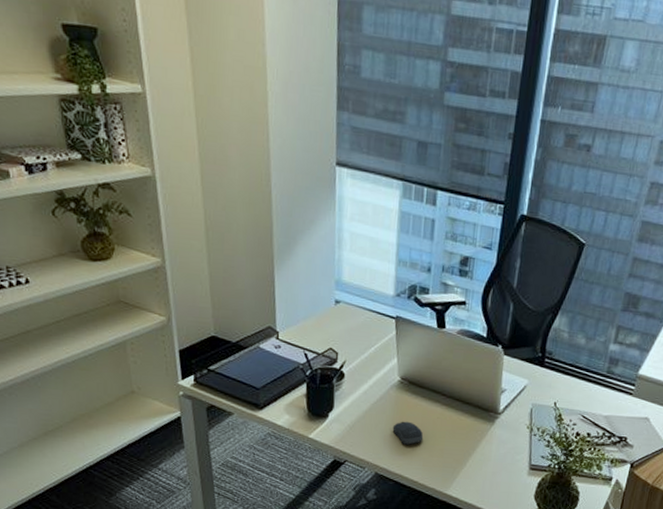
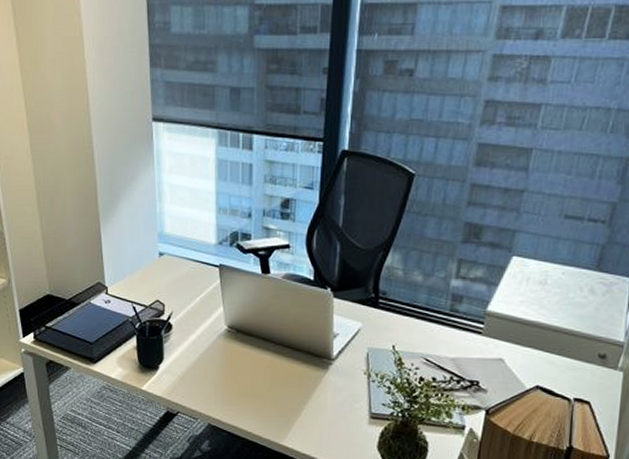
computer mouse: present [392,421,423,445] -> none [223,370,254,395]

